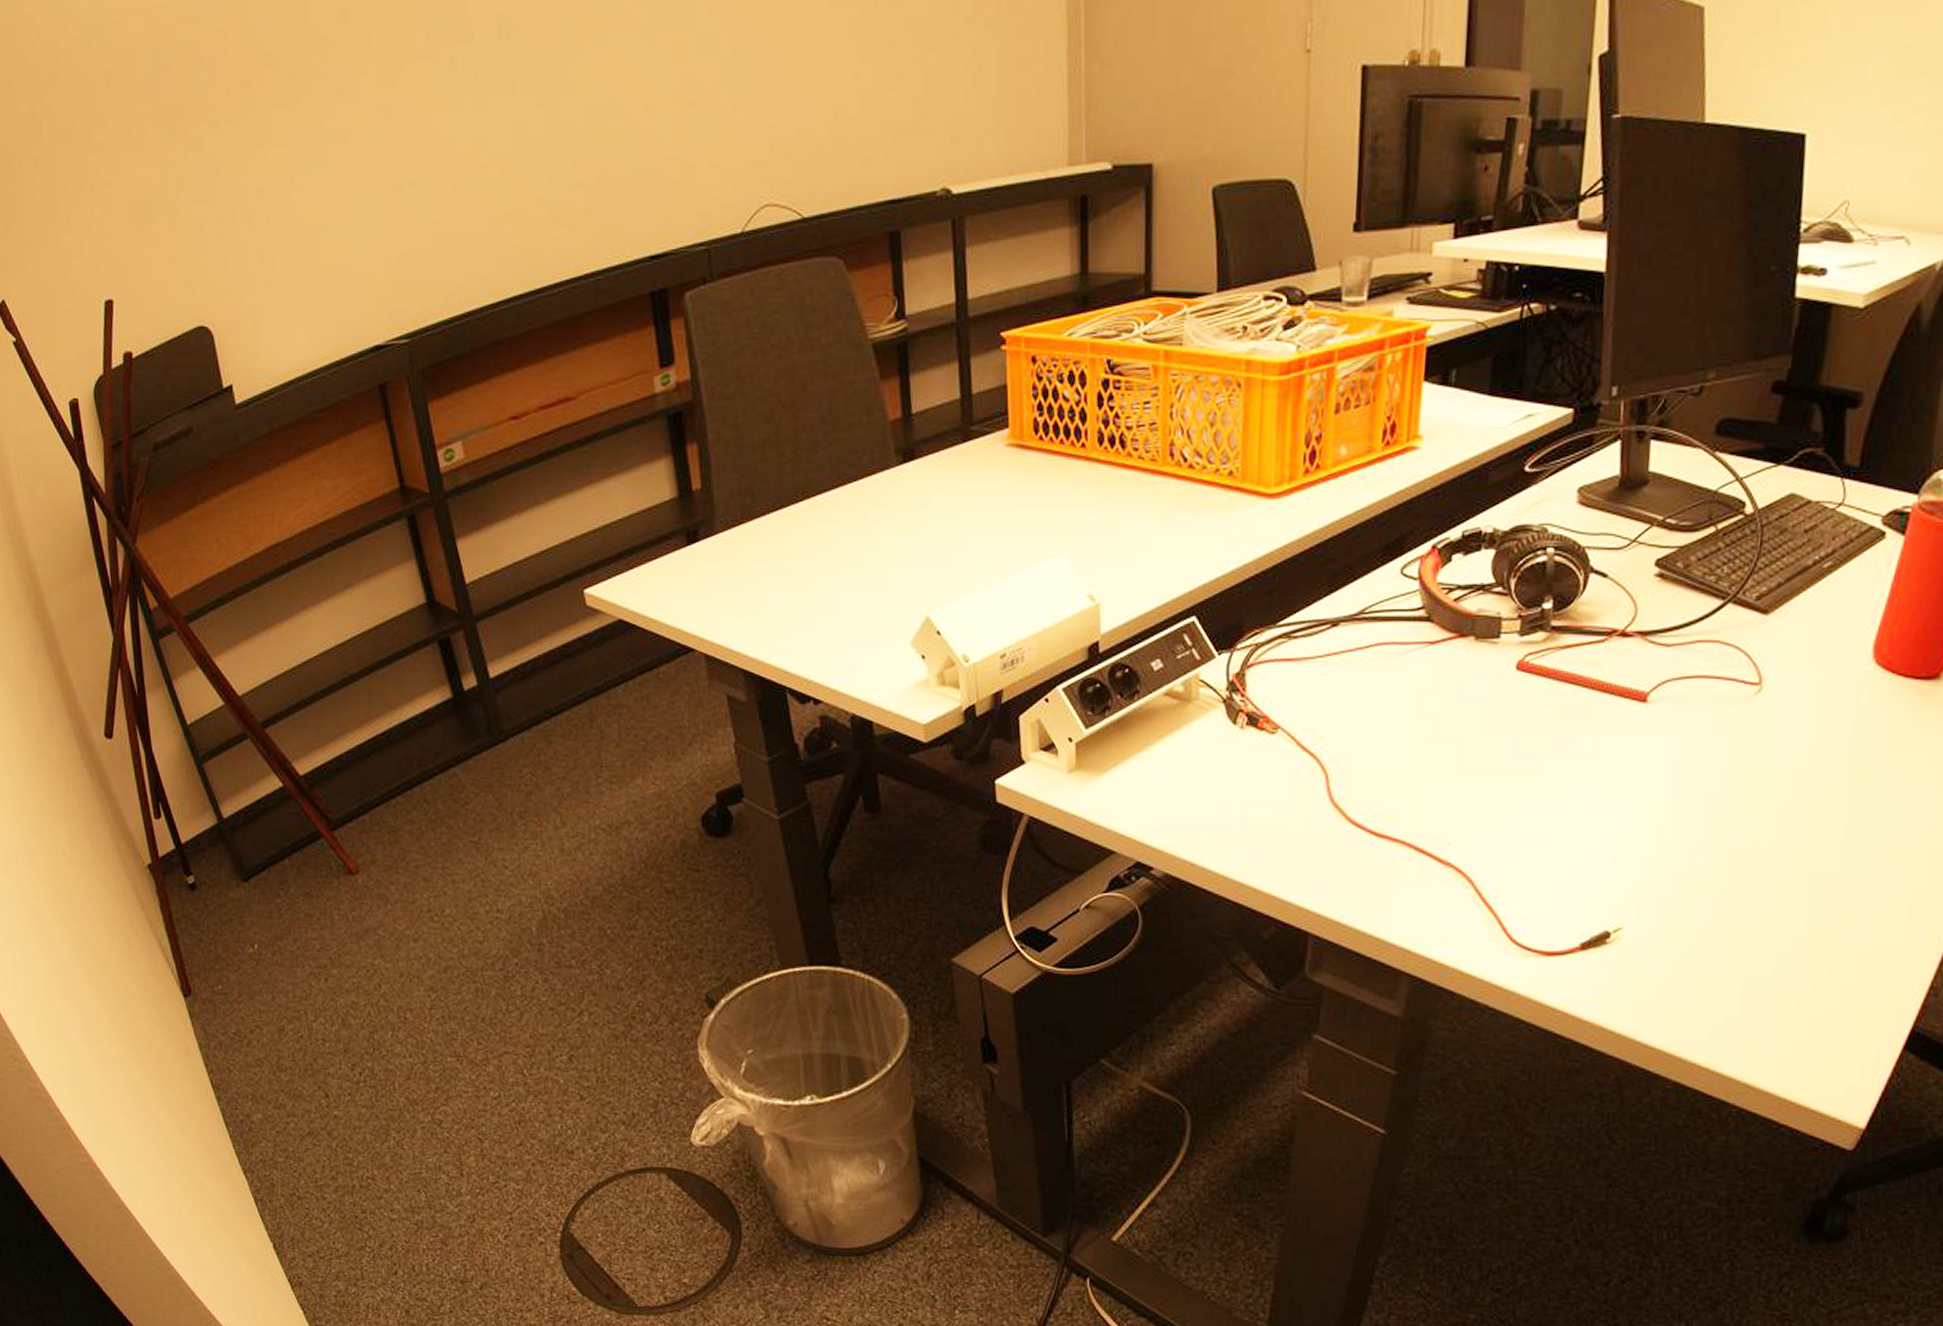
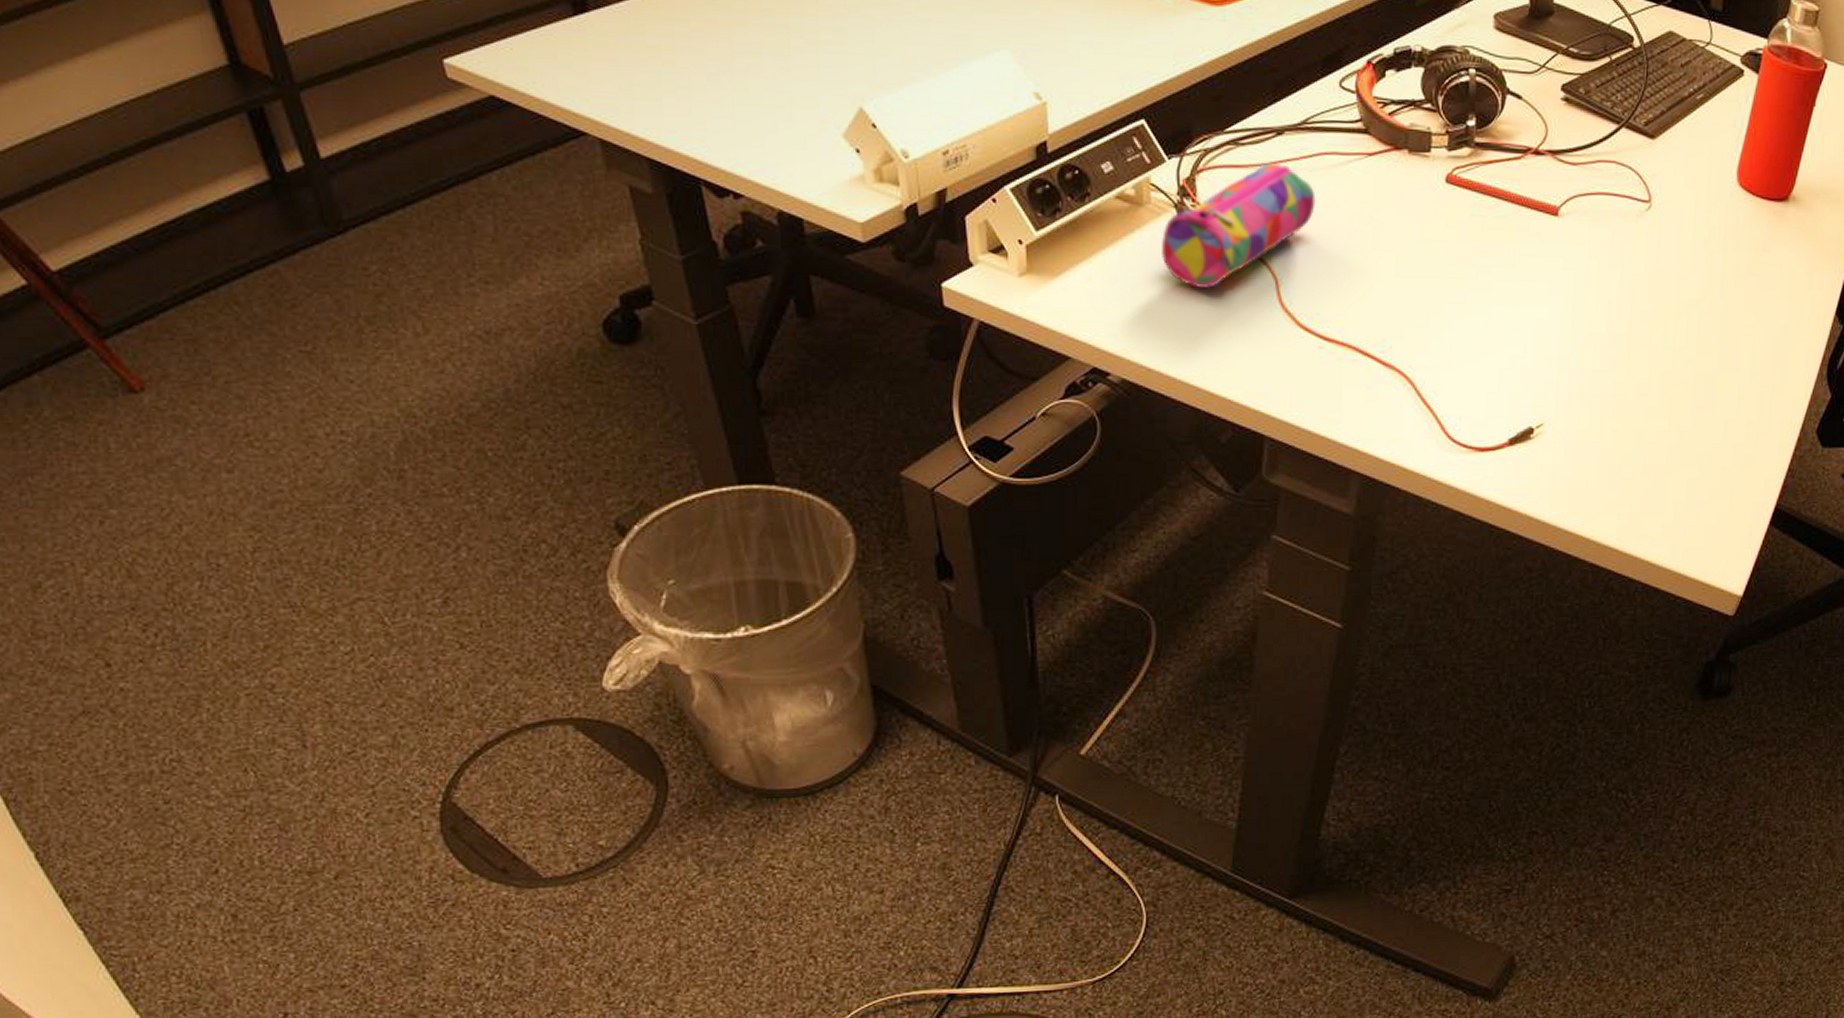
pencil case: none [1209,656,1371,785] -> present [1162,163,1316,290]

